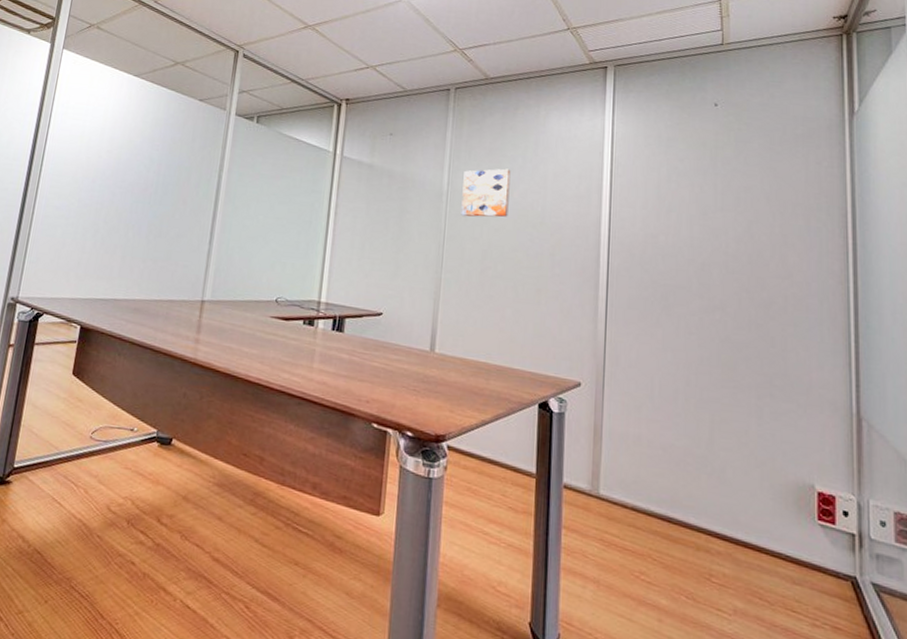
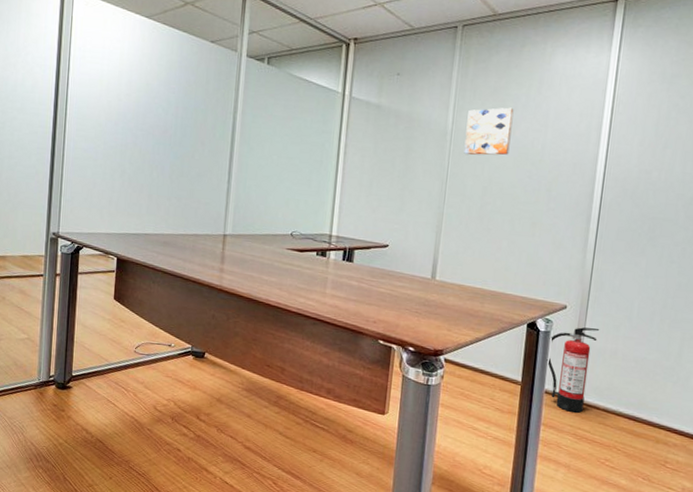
fire extinguisher: none [563,408,620,513] -> present [546,327,600,413]

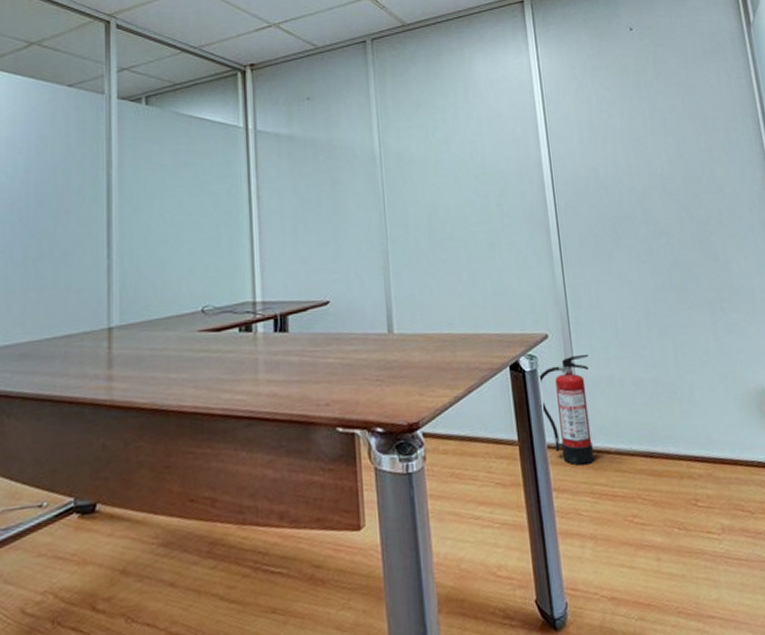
wall art: present [464,107,514,156] -> none [395,120,448,179]

